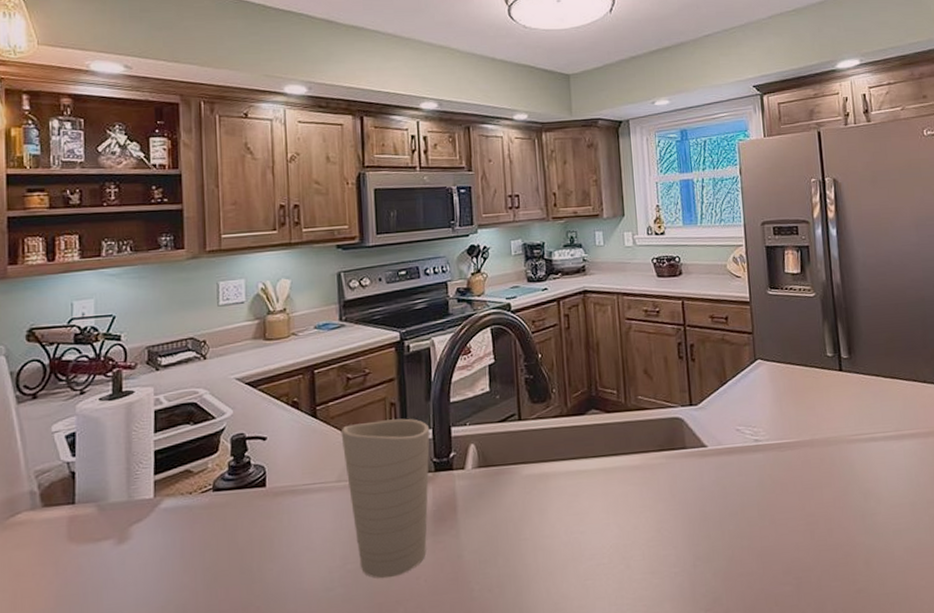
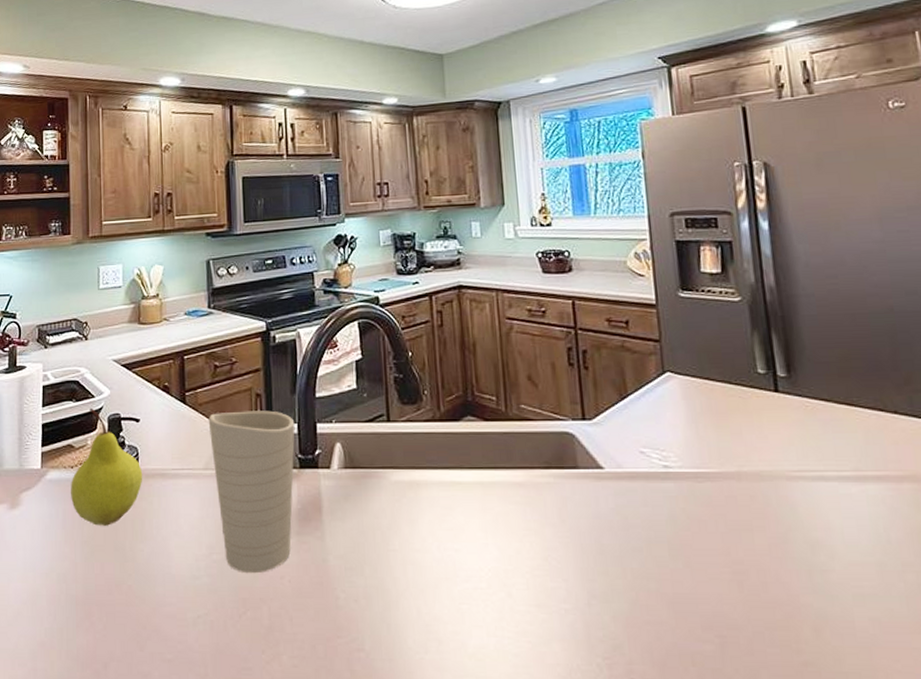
fruit: none [189,429,271,551] -> present [71,408,143,526]

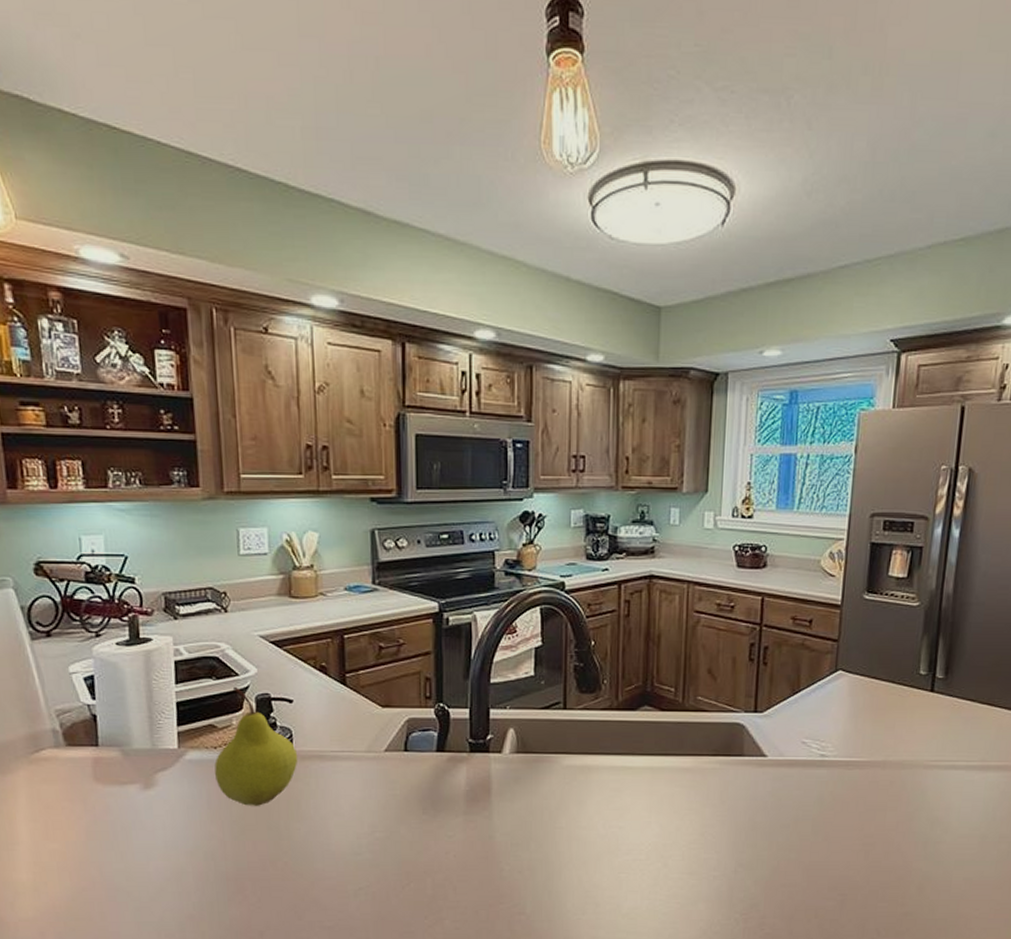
cup: present [208,410,295,574] -> none [371,695,467,850]

